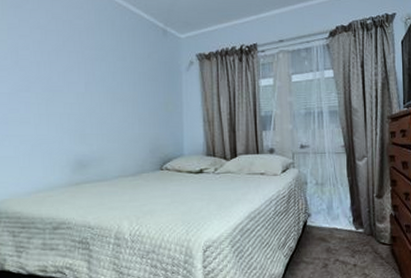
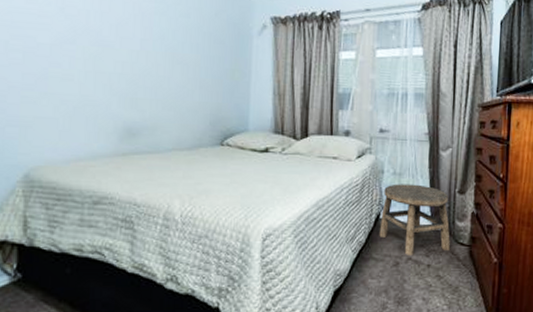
stool: none [307,192,374,257] -> present [379,184,451,255]

